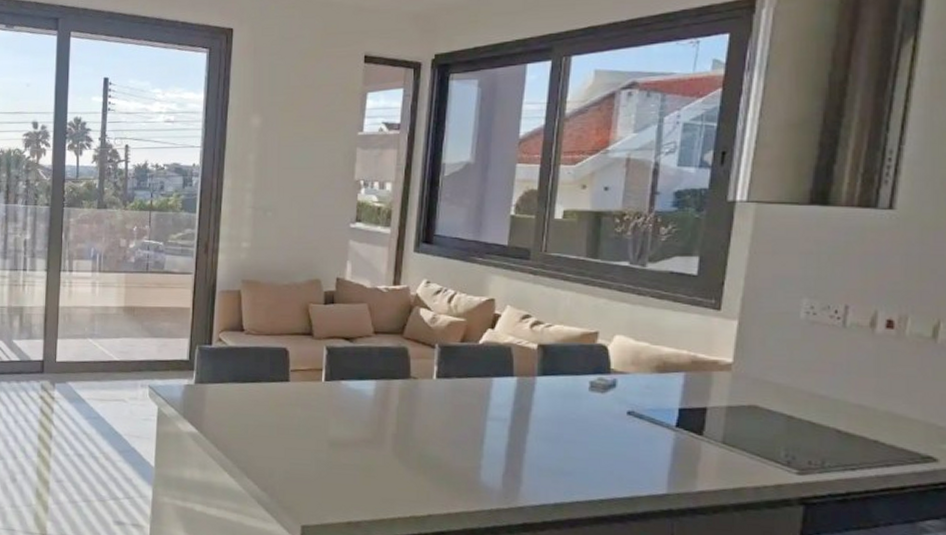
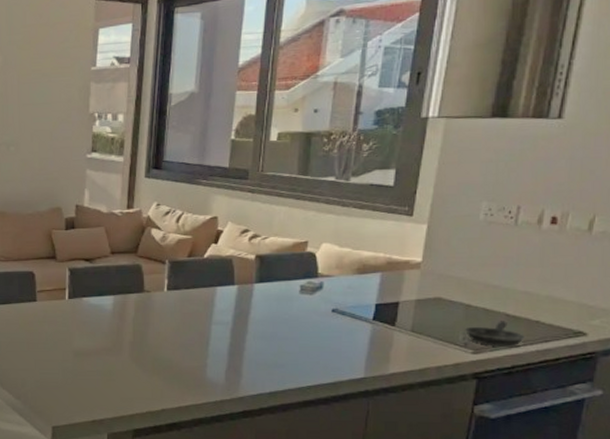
frying pan: none [788,437,863,469] -> present [465,321,526,347]

